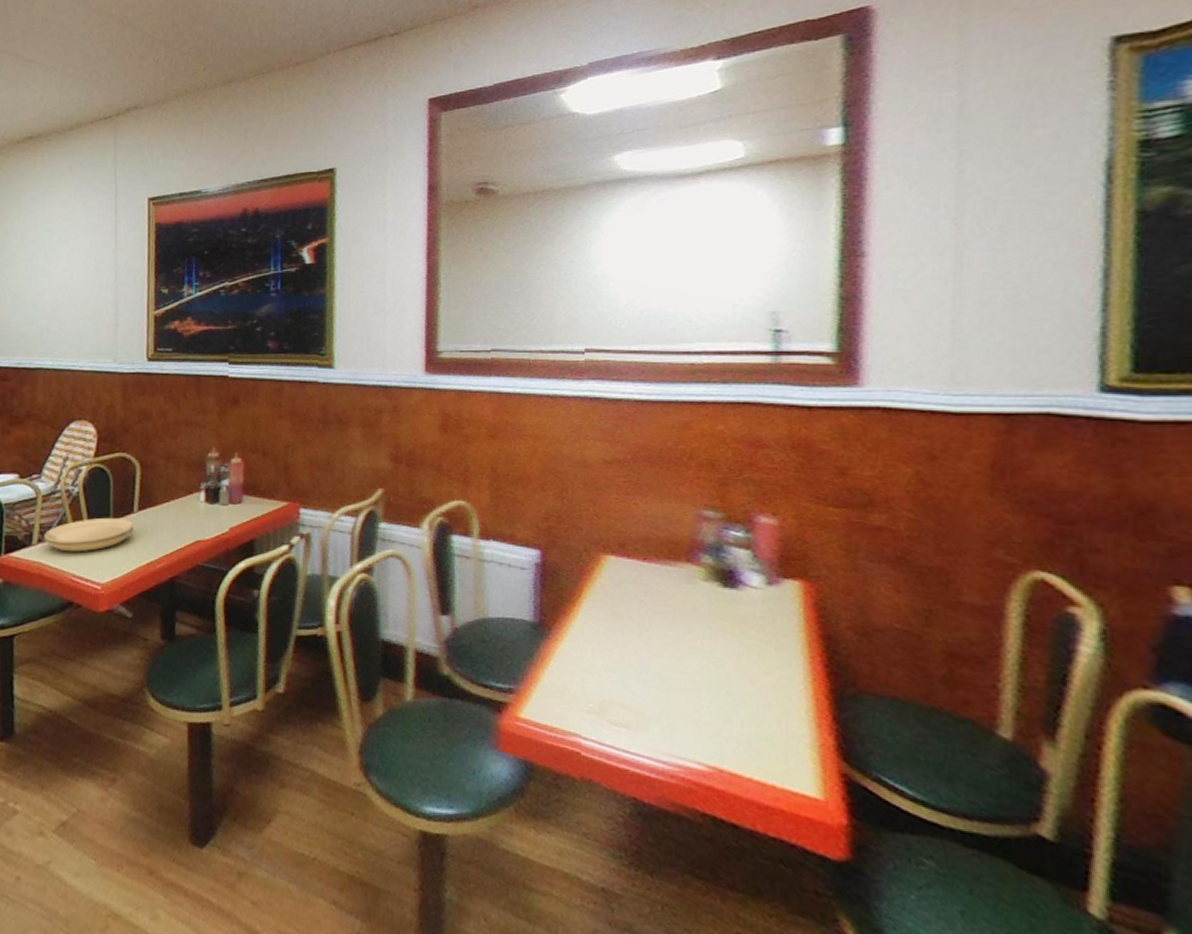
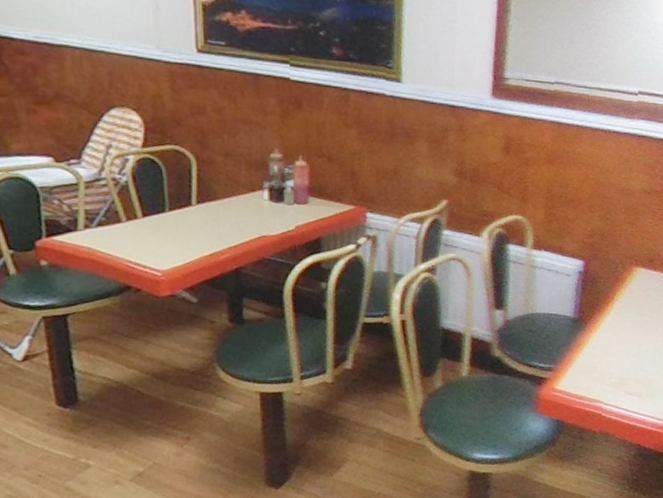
plate: present [44,517,135,552] -> none [91,208,194,240]

